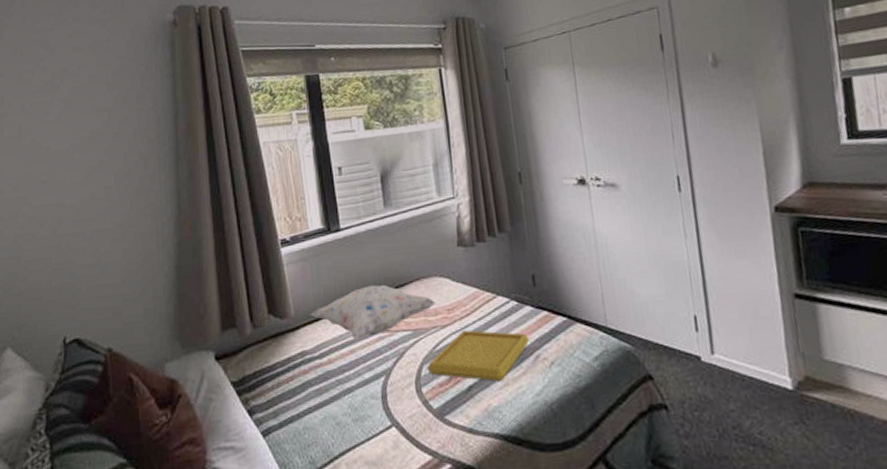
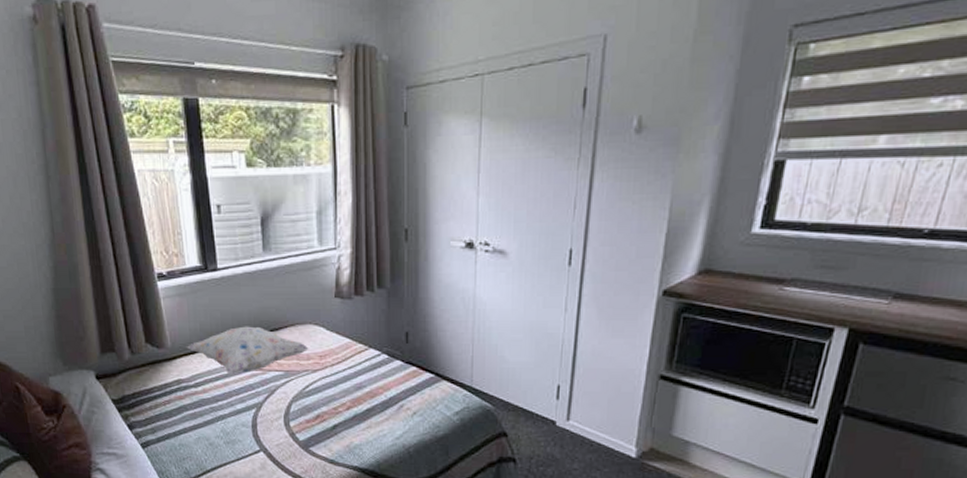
serving tray: present [427,330,529,381] -> none [296,376,395,423]

